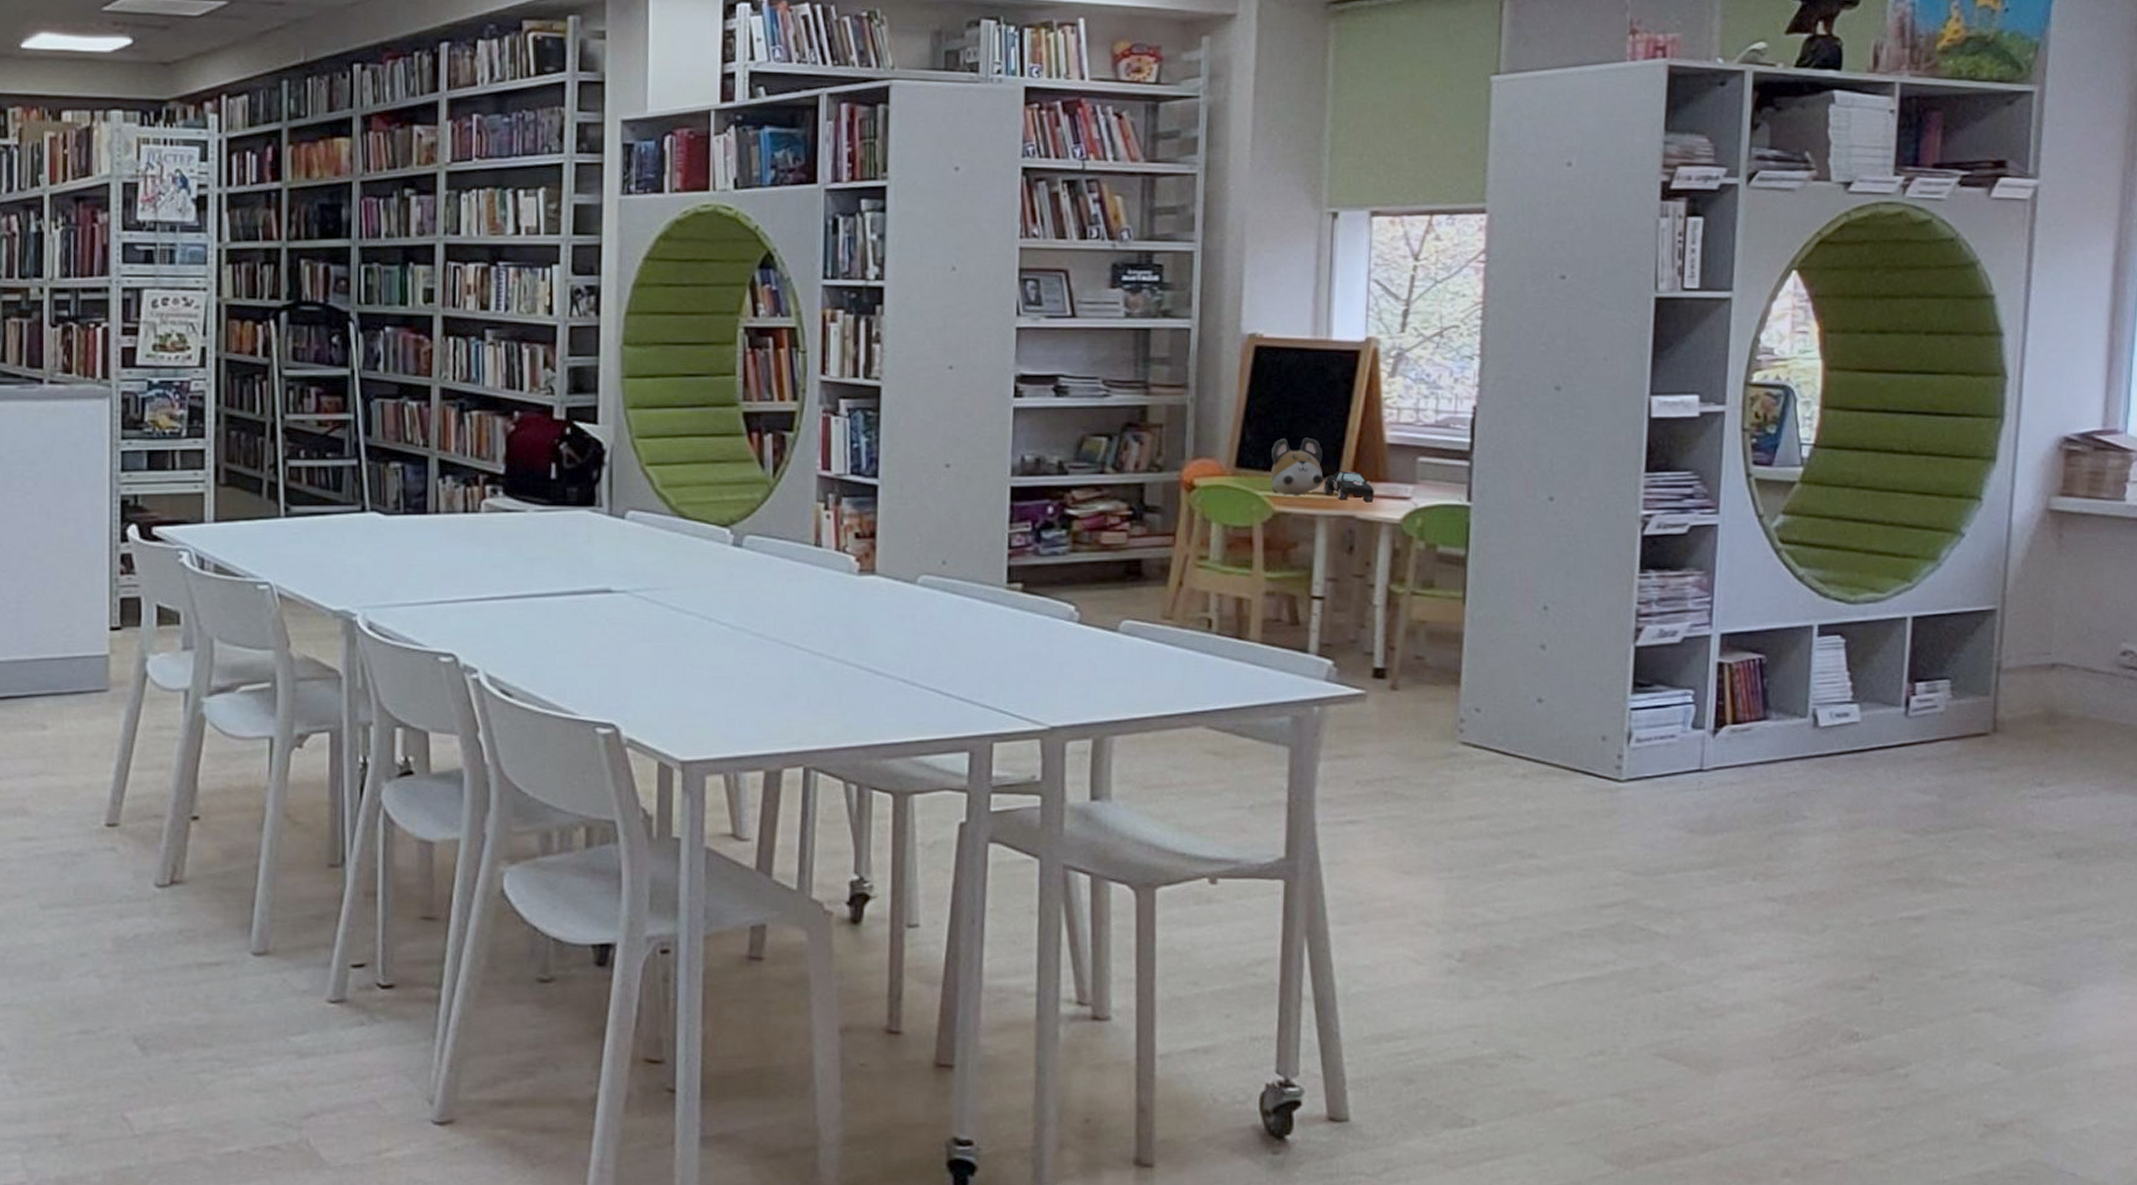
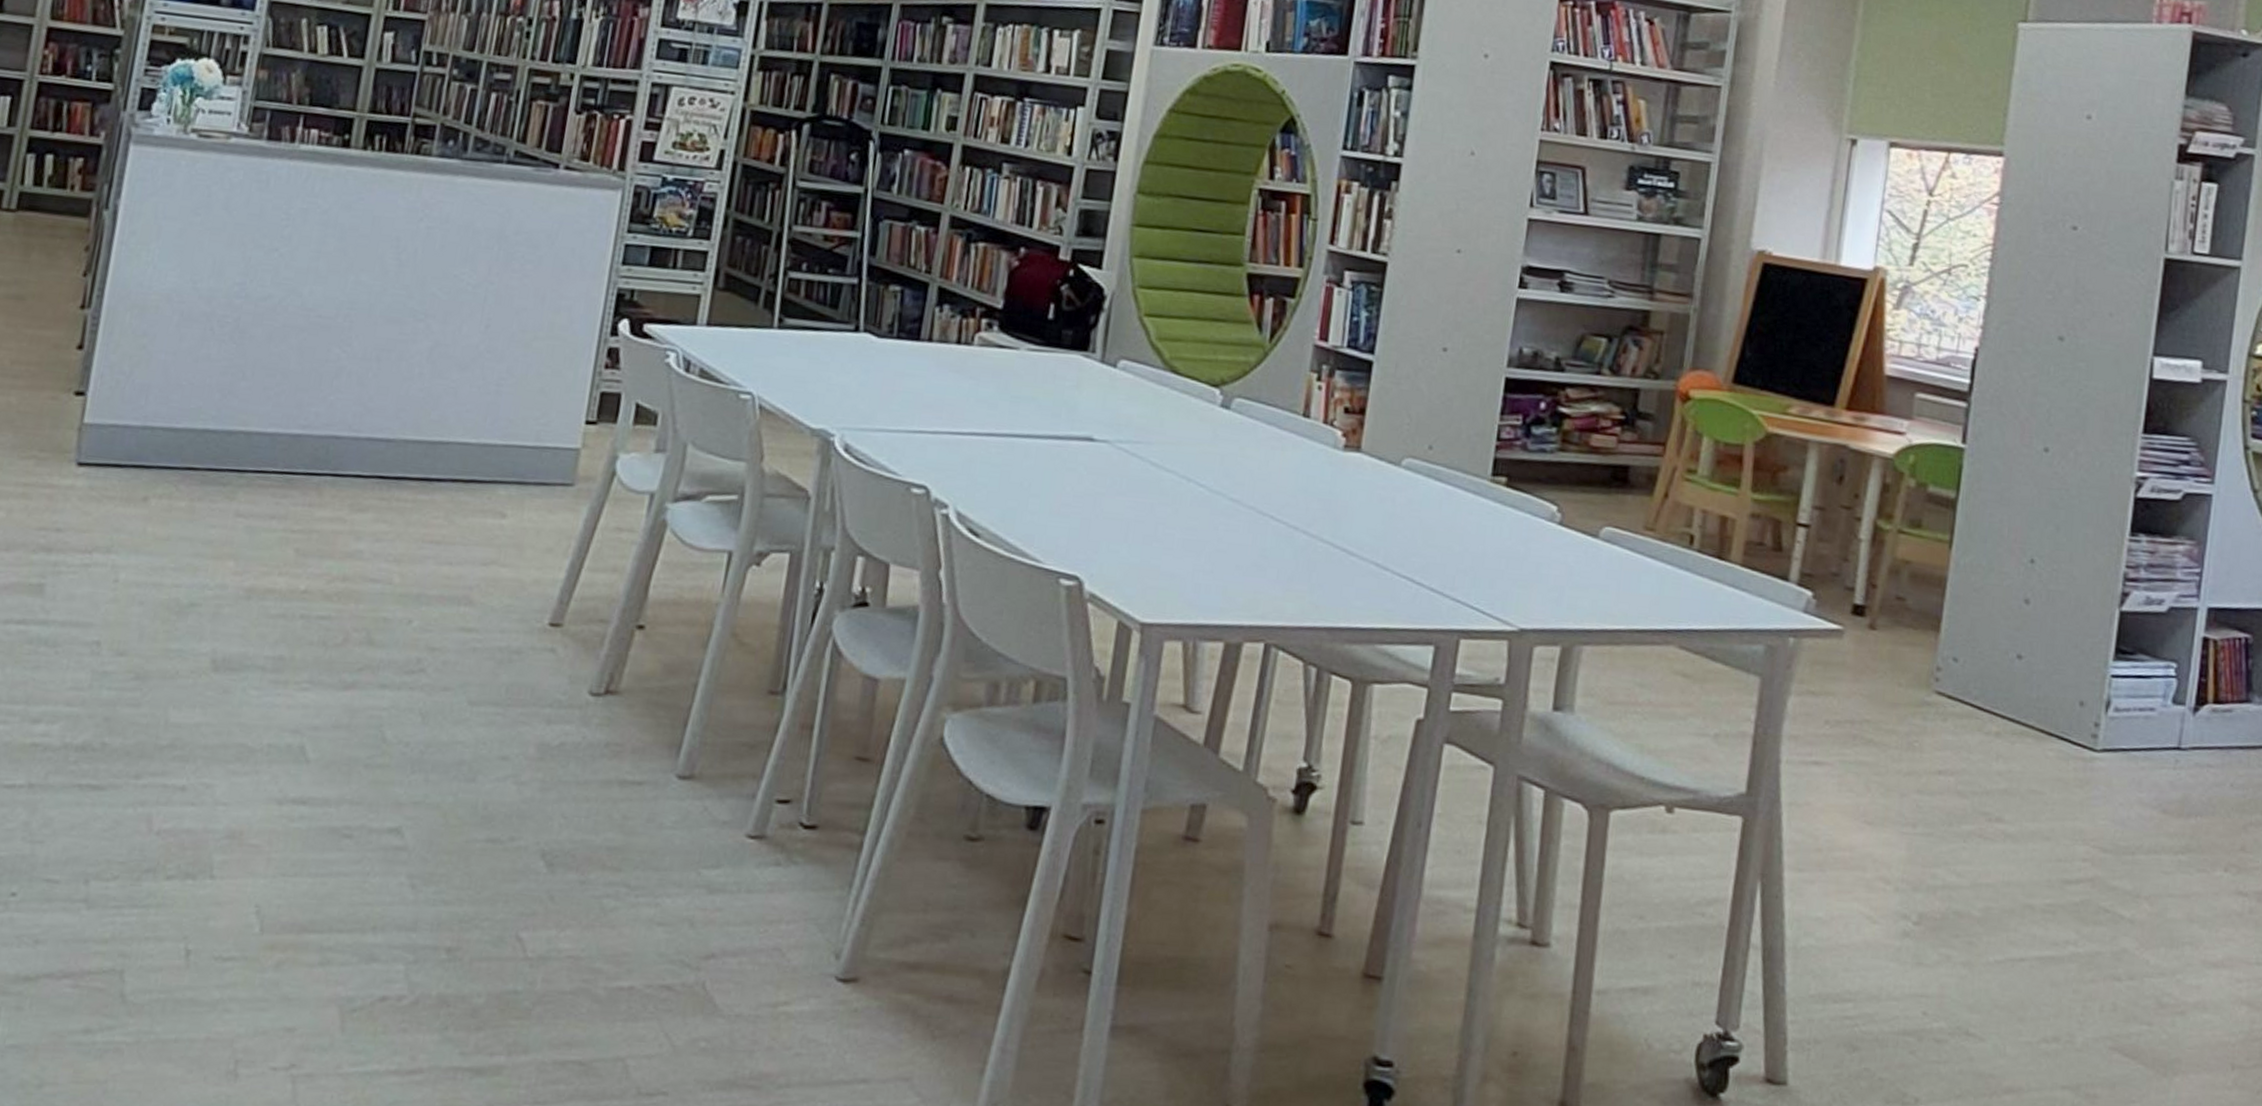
plush toy: present [1270,437,1323,495] -> none [1766,359,1821,419]
toy car: present [1323,471,1374,503] -> none [1818,398,1869,434]

